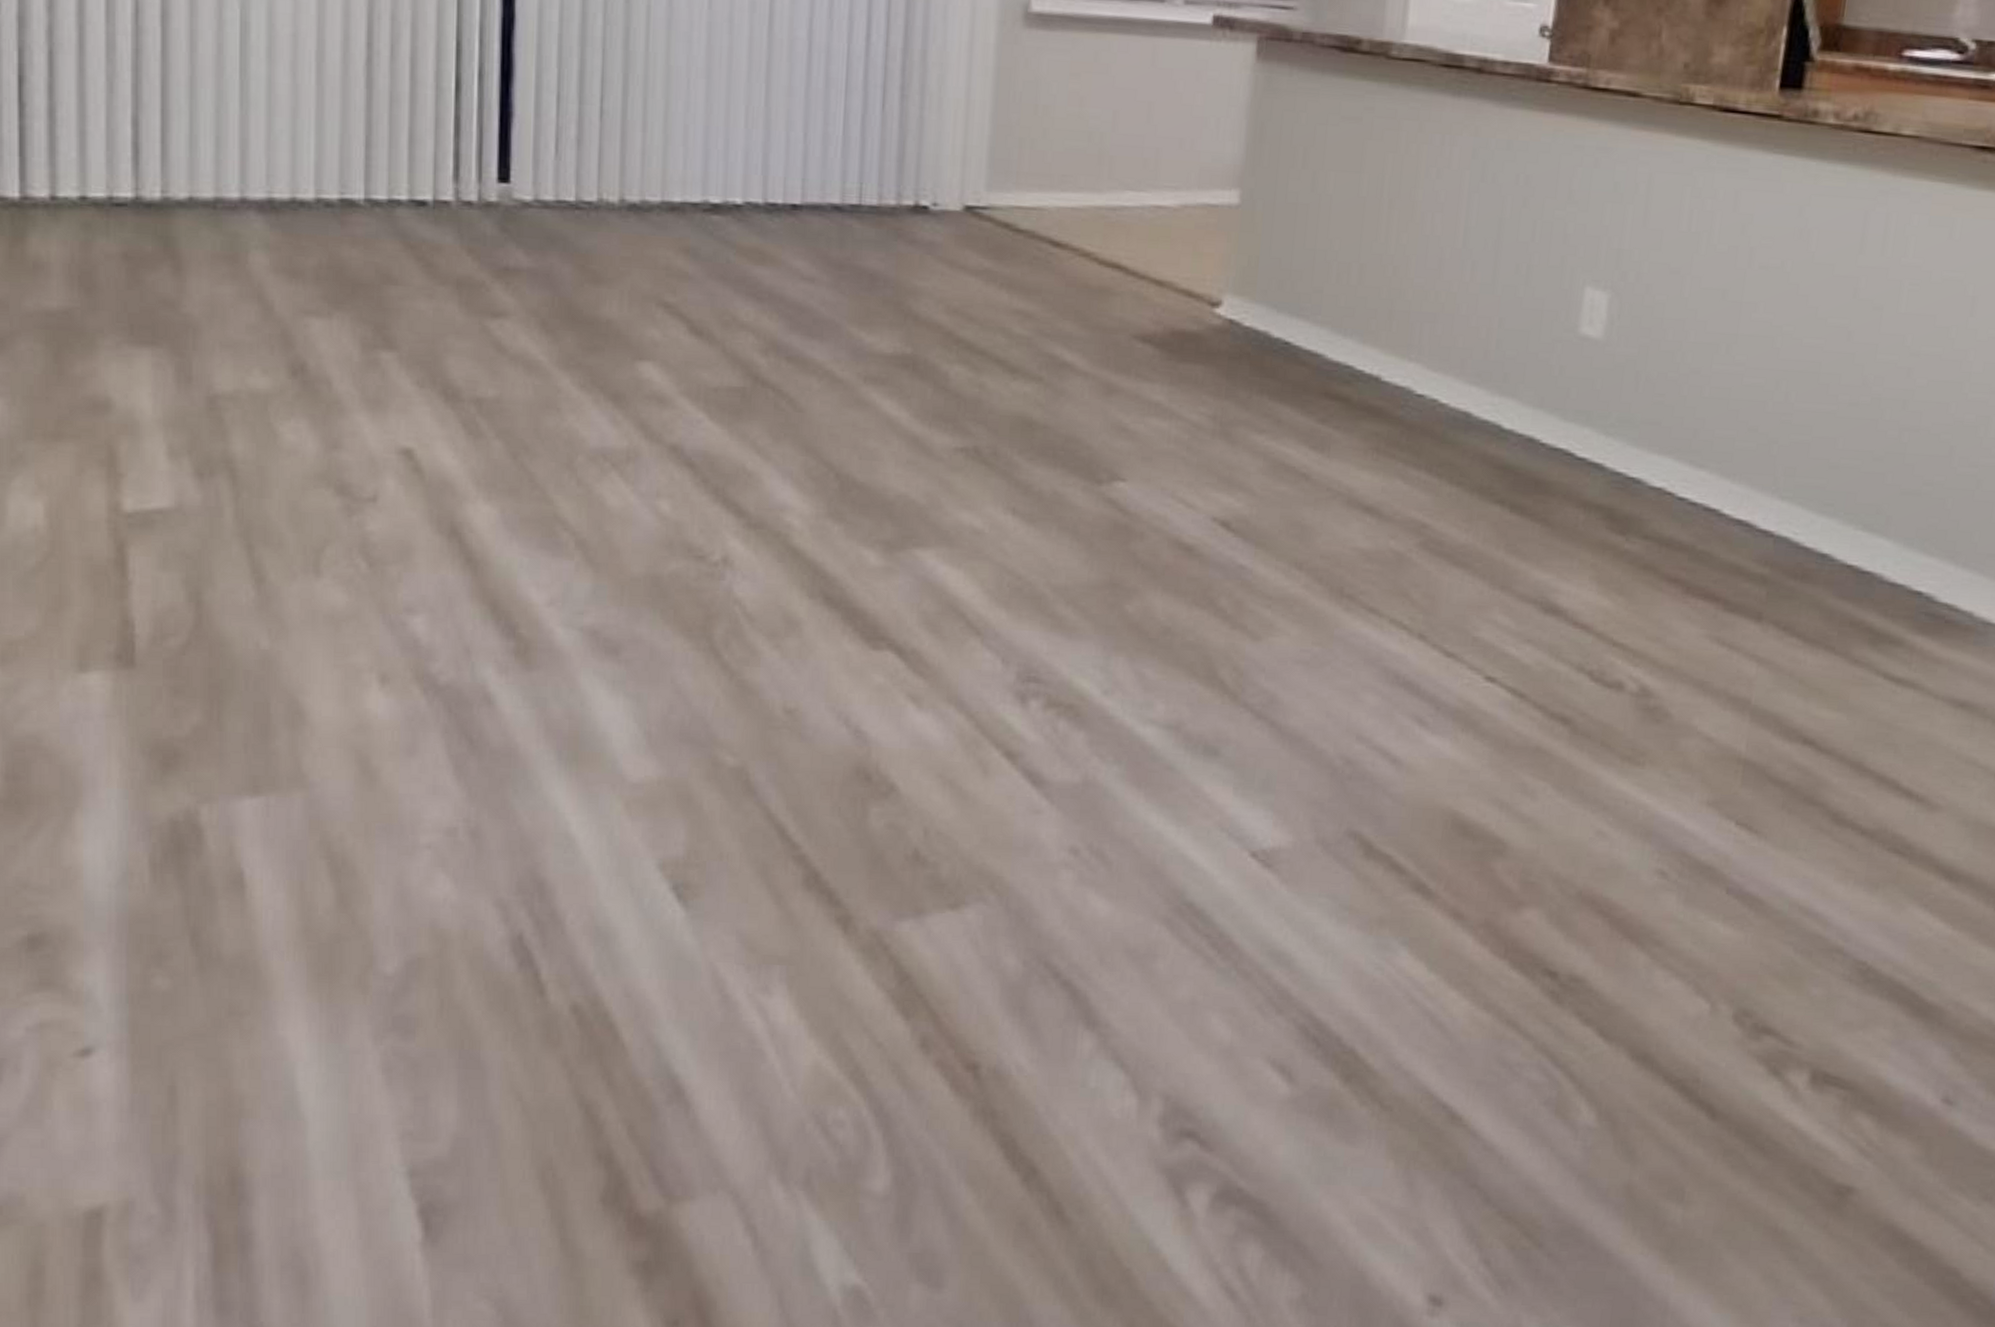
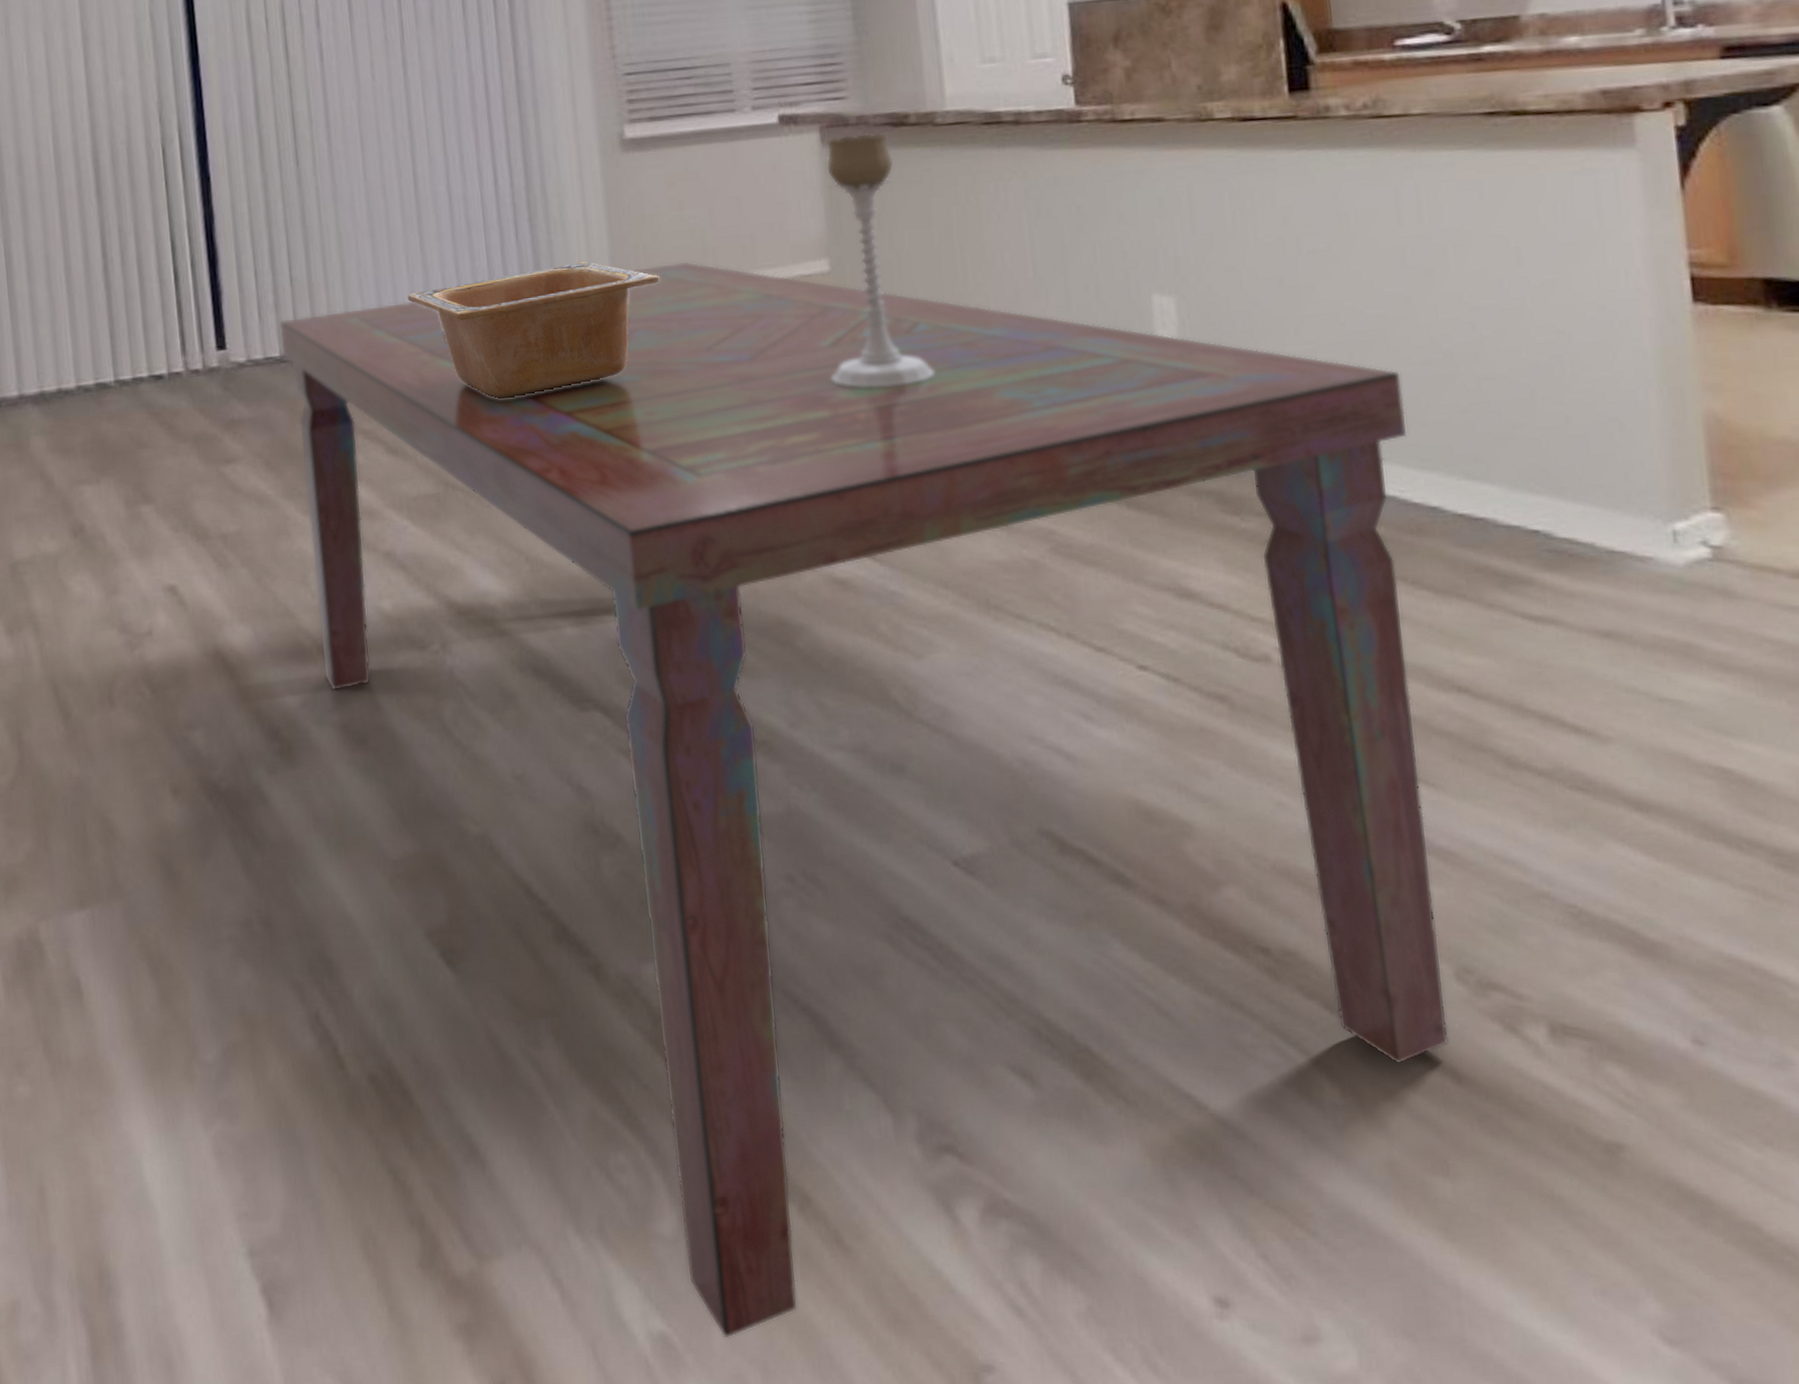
dining table: none [577,158,1824,1297] -> present [278,261,1450,1338]
serving bowl: none [739,148,1043,292] -> present [406,261,660,399]
candle holder: none [1217,51,1335,345] -> present [826,132,934,388]

